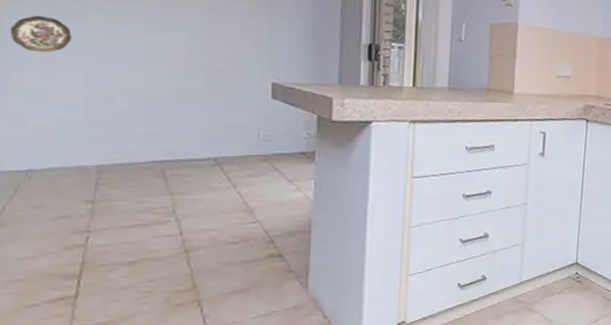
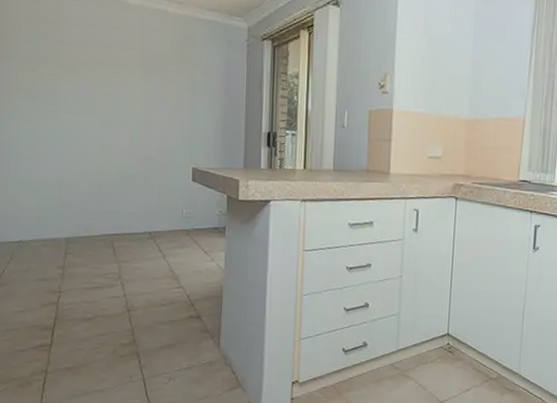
decorative plate: present [9,15,72,53] -> none [8,117,50,147]

